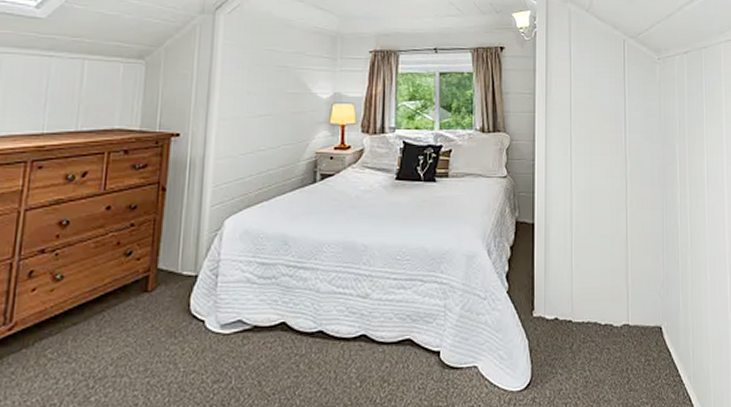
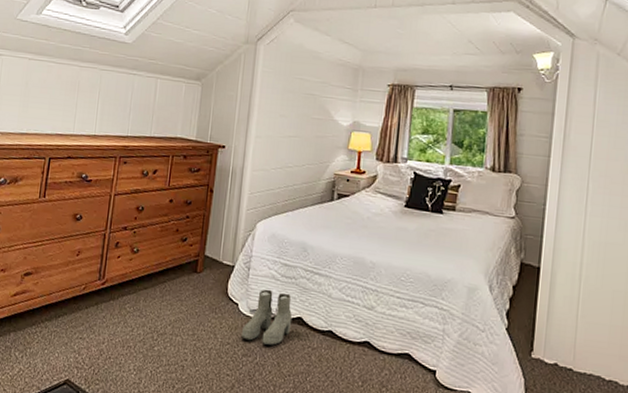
boots: none [209,296,274,363] -> present [241,289,293,346]

